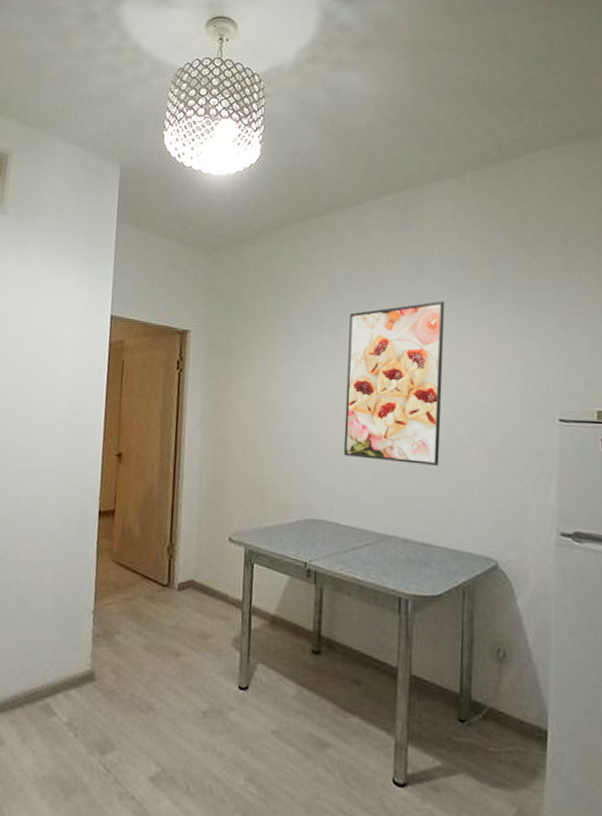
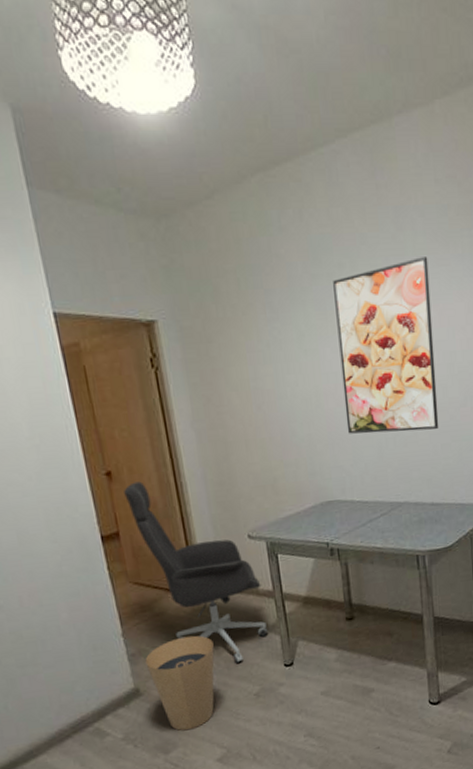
trash can: none [106,628,174,734] -> present [145,635,215,731]
office chair: none [128,466,232,673] -> present [123,481,267,664]

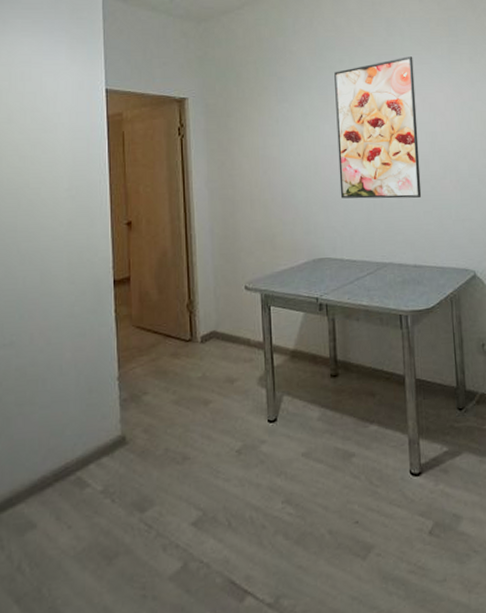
office chair: present [123,481,267,664] -> none [140,232,254,417]
trash can: present [145,635,215,731] -> none [135,383,202,487]

